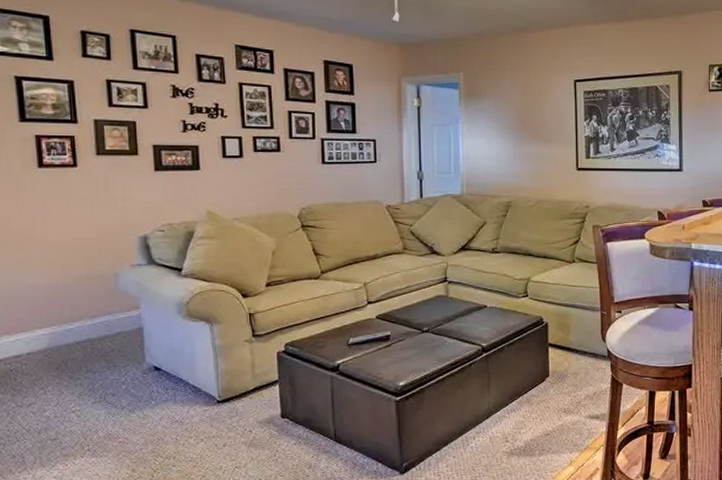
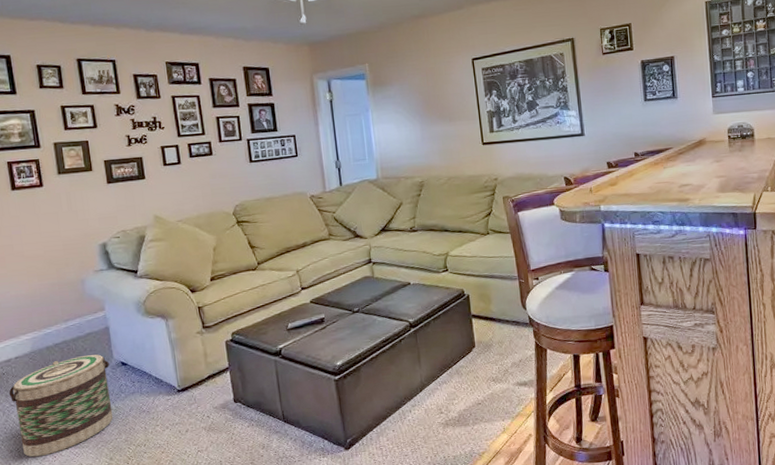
basket: none [16,356,140,464] -> present [8,354,113,458]

